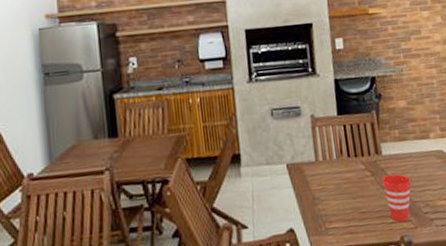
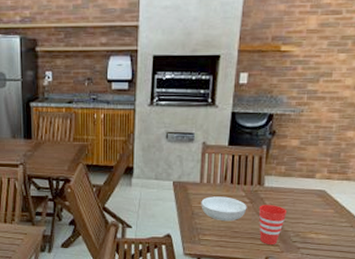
serving bowl: none [320,173,370,202] -> present [201,196,247,222]

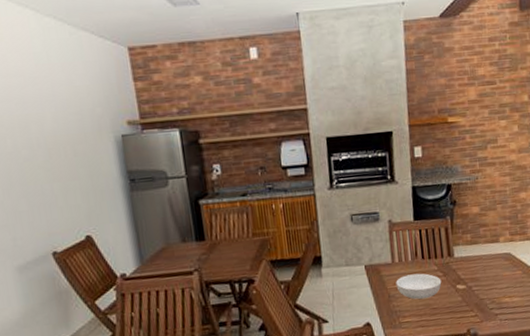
cup: present [258,204,288,246] -> none [452,274,480,317]

